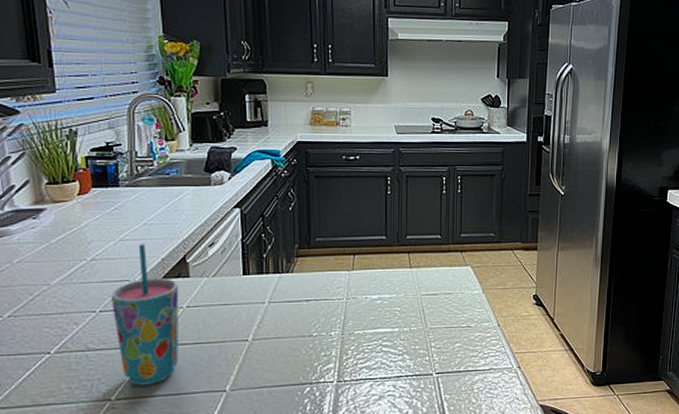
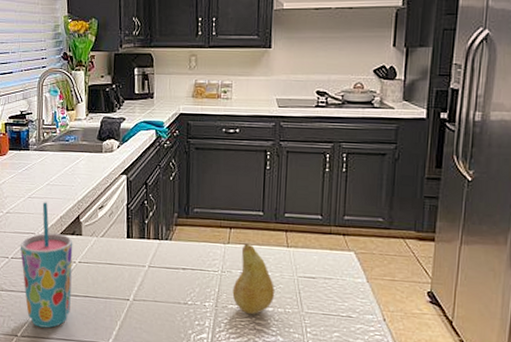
fruit: none [358,267,400,337] -> present [232,242,275,314]

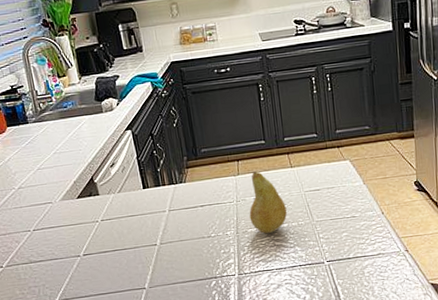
cup: present [20,202,73,328] -> none [39,170,103,289]

